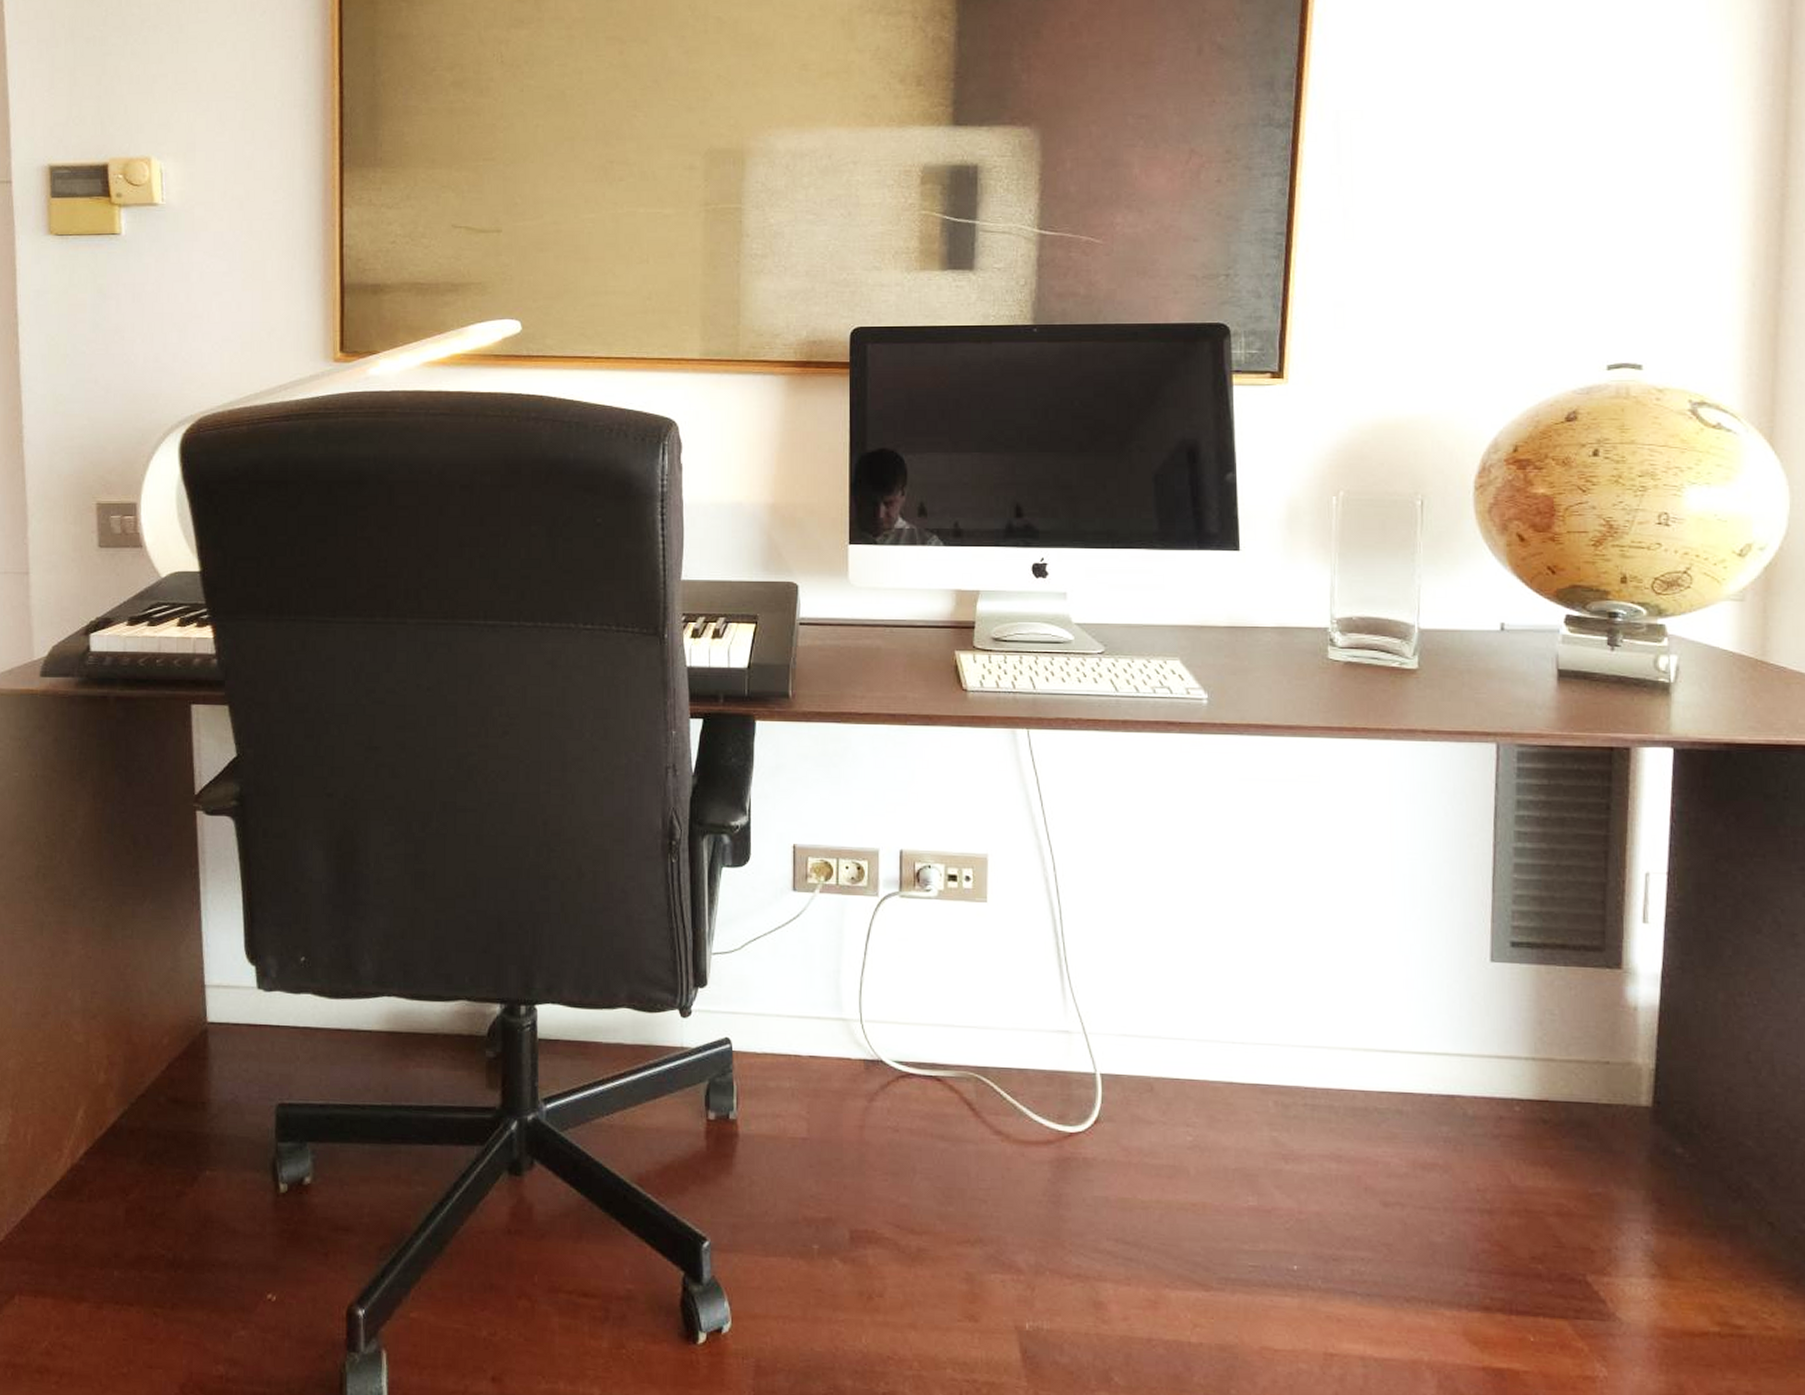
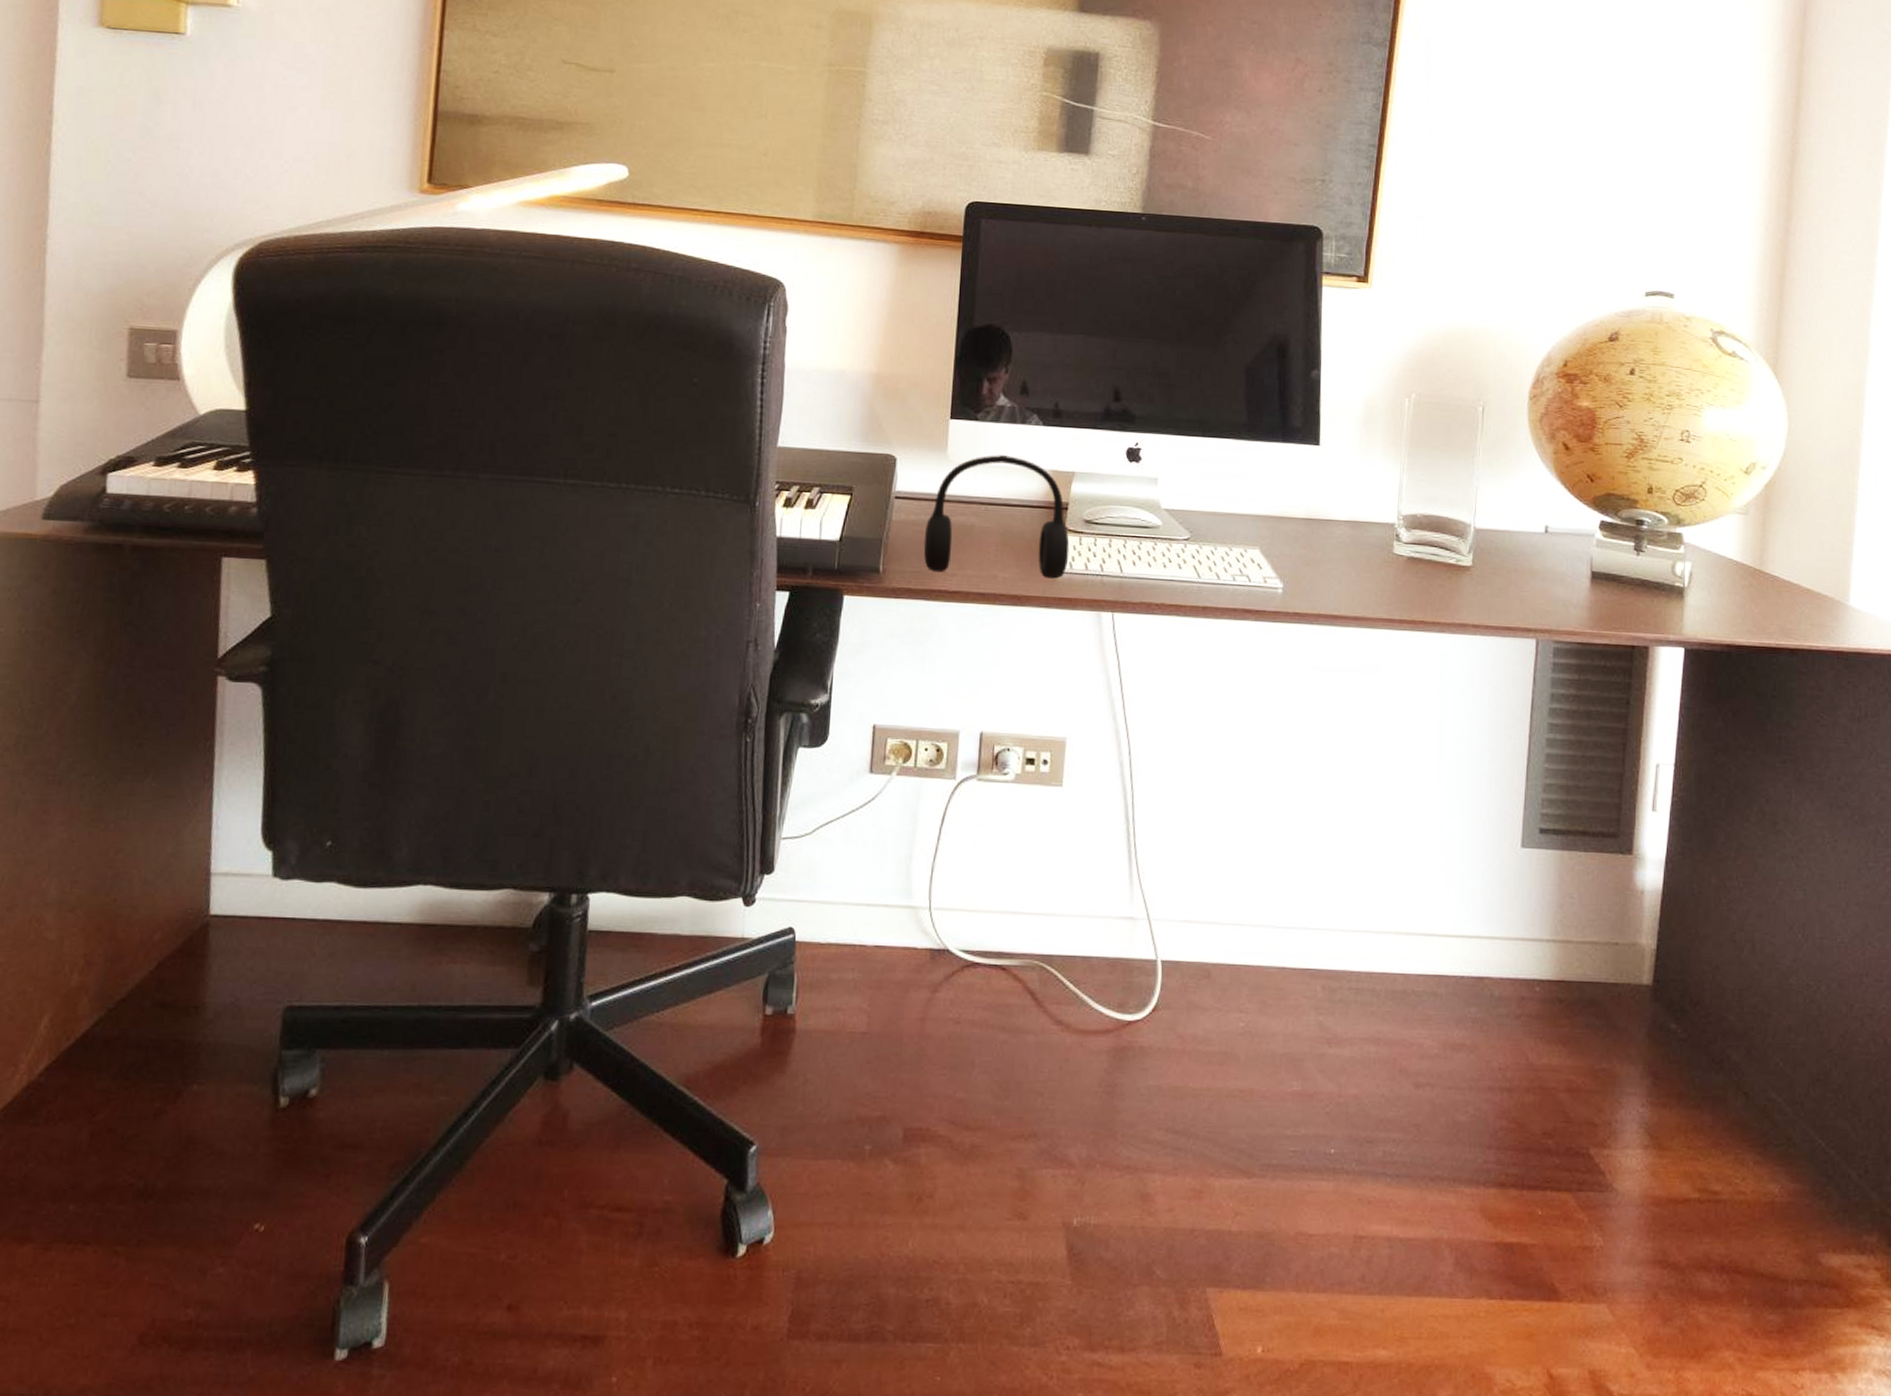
headphones: none [831,577,979,697] -> present [923,455,1070,579]

